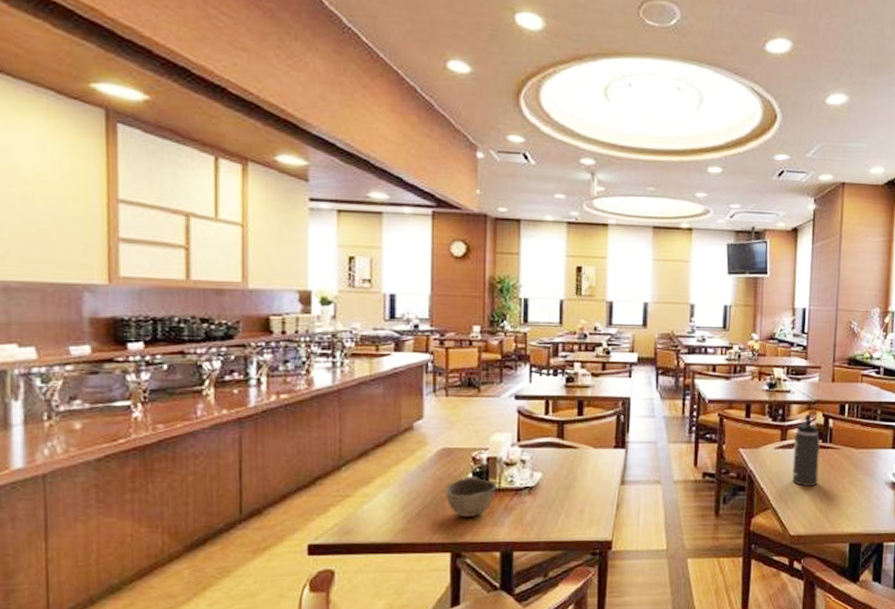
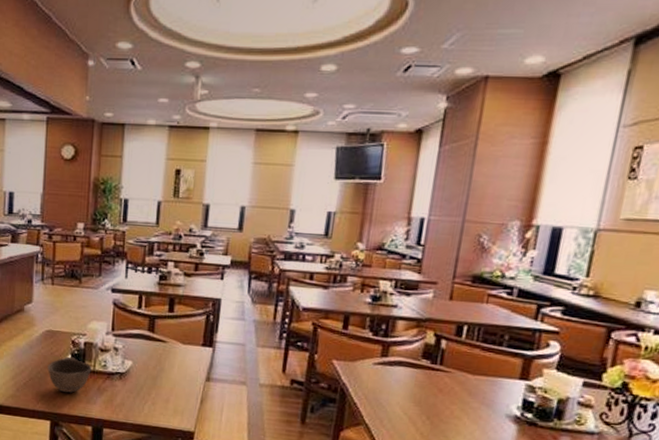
thermos bottle: present [792,415,820,487] -> none [390,332,429,409]

